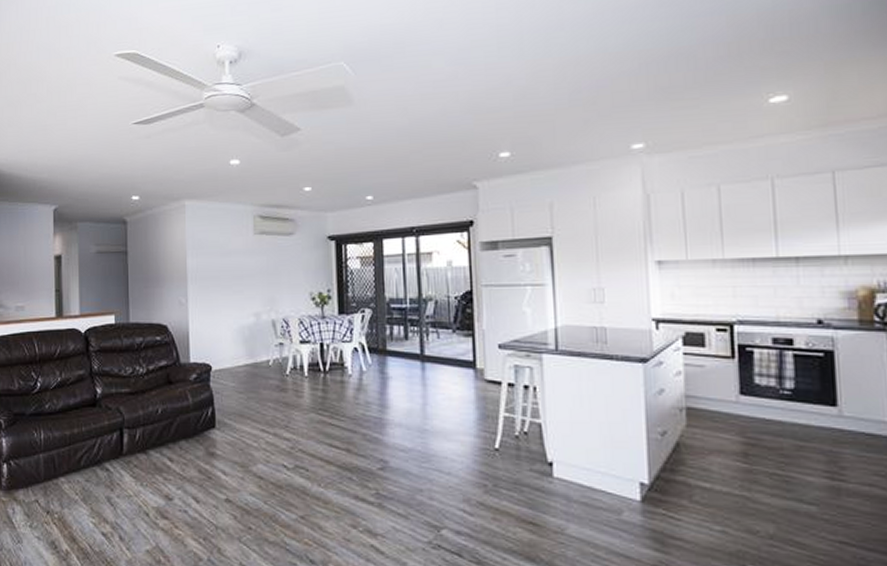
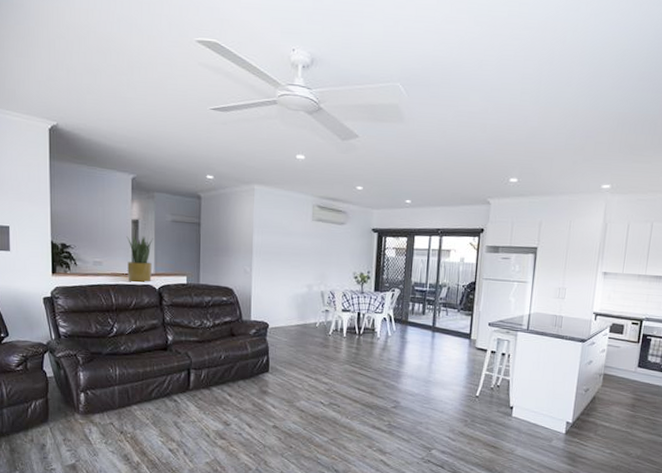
planter: none [49,271,77,327] -> present [126,235,153,283]

